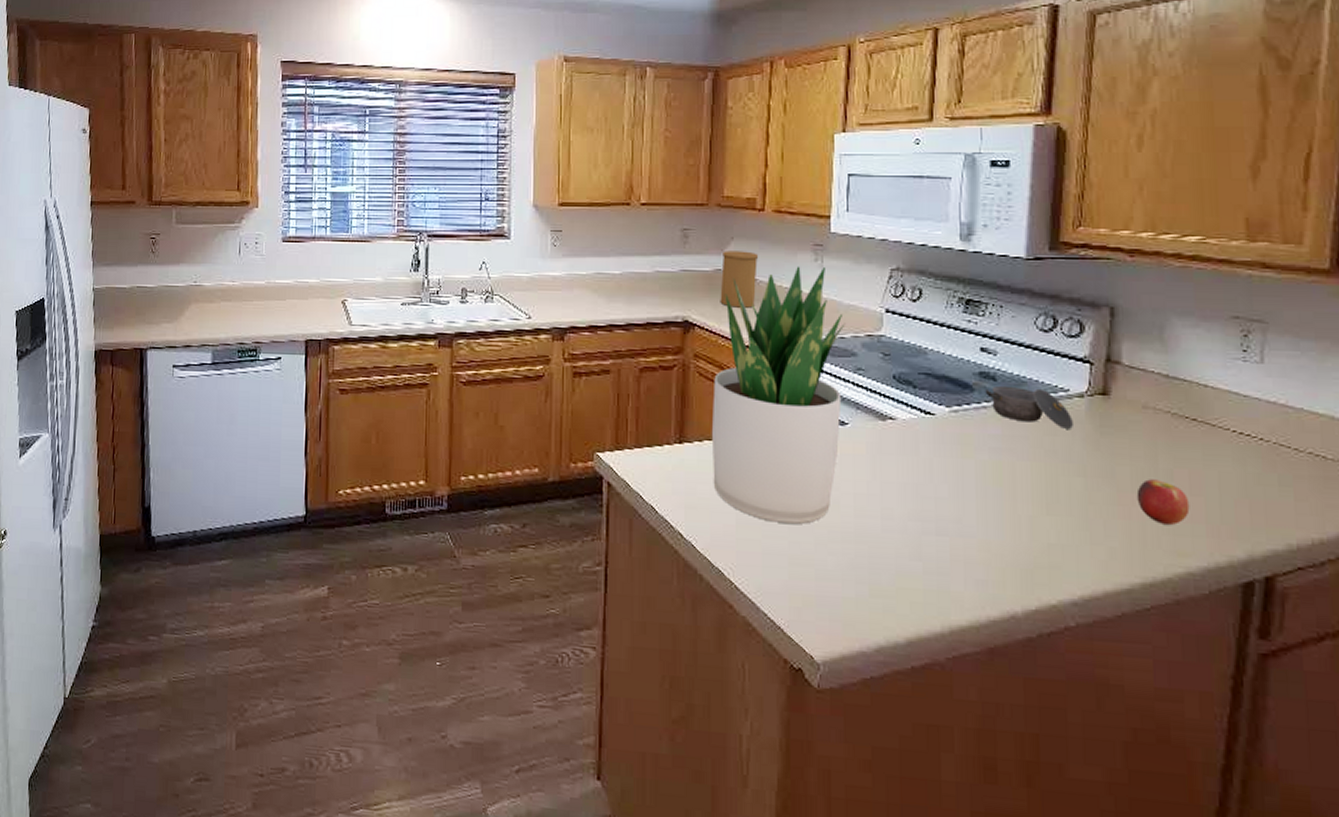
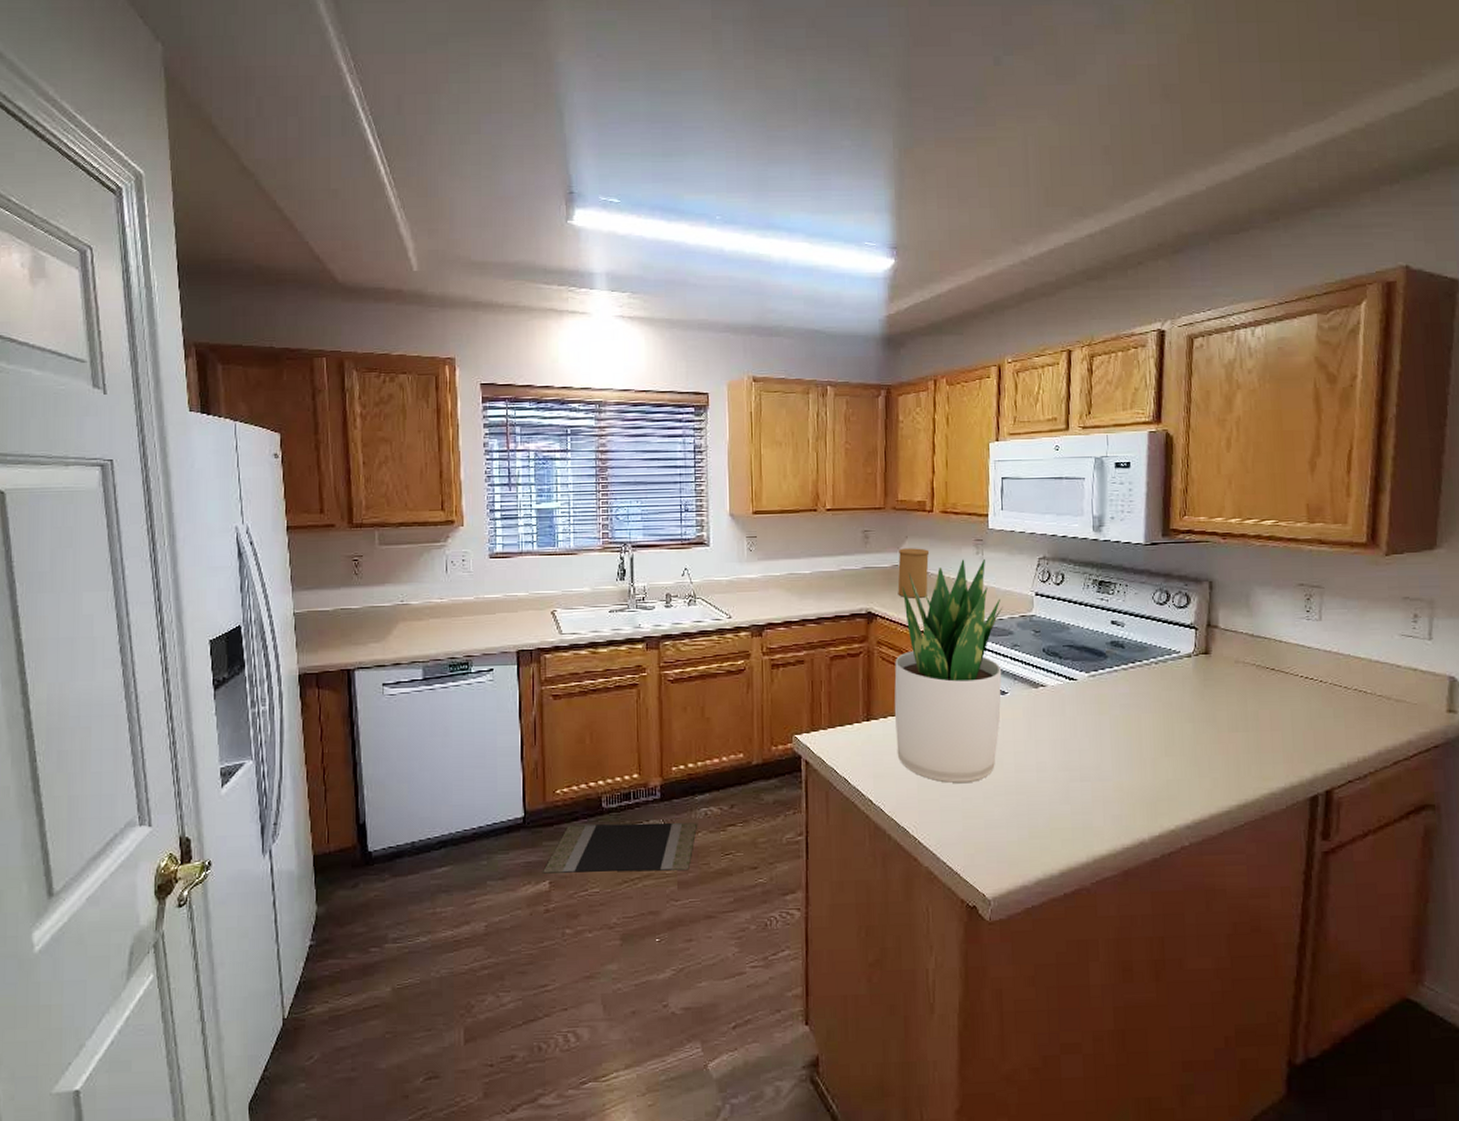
doormat: none [322,530,485,590] -> present [543,822,697,874]
cooking pot: present [985,385,1073,429] -> none [1115,651,1184,684]
fruit: present [1136,479,1190,525] -> none [1232,720,1271,756]

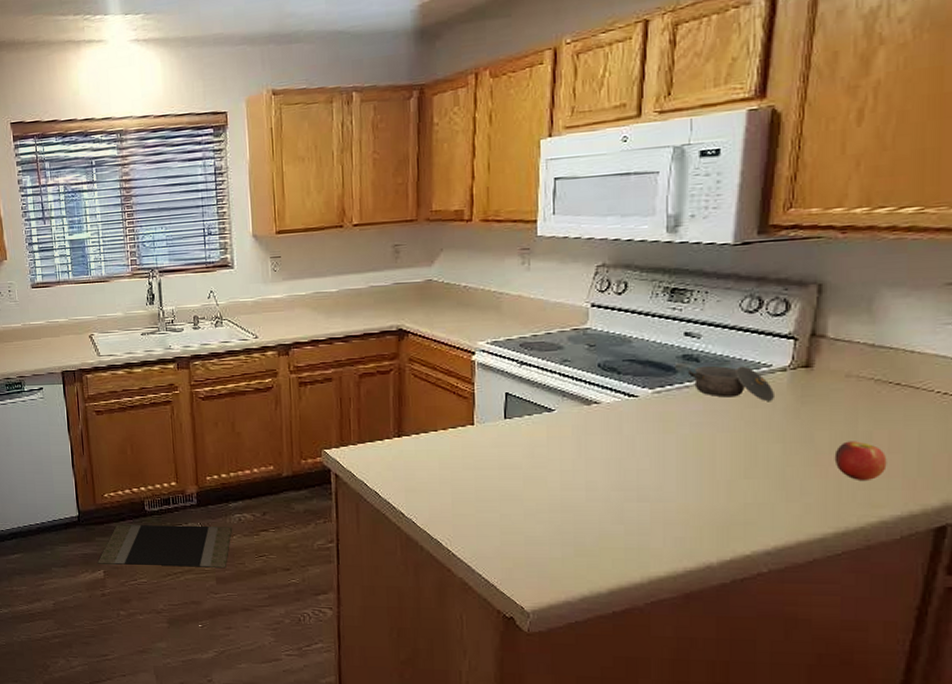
planter: present [894,558,1003,783] -> none [427,268,552,499]
canister: present [897,548,930,598] -> none [431,260,468,314]
cooking pot: none [1115,651,1184,684] -> present [687,365,774,401]
fruit: none [1232,720,1271,756] -> present [834,441,887,480]

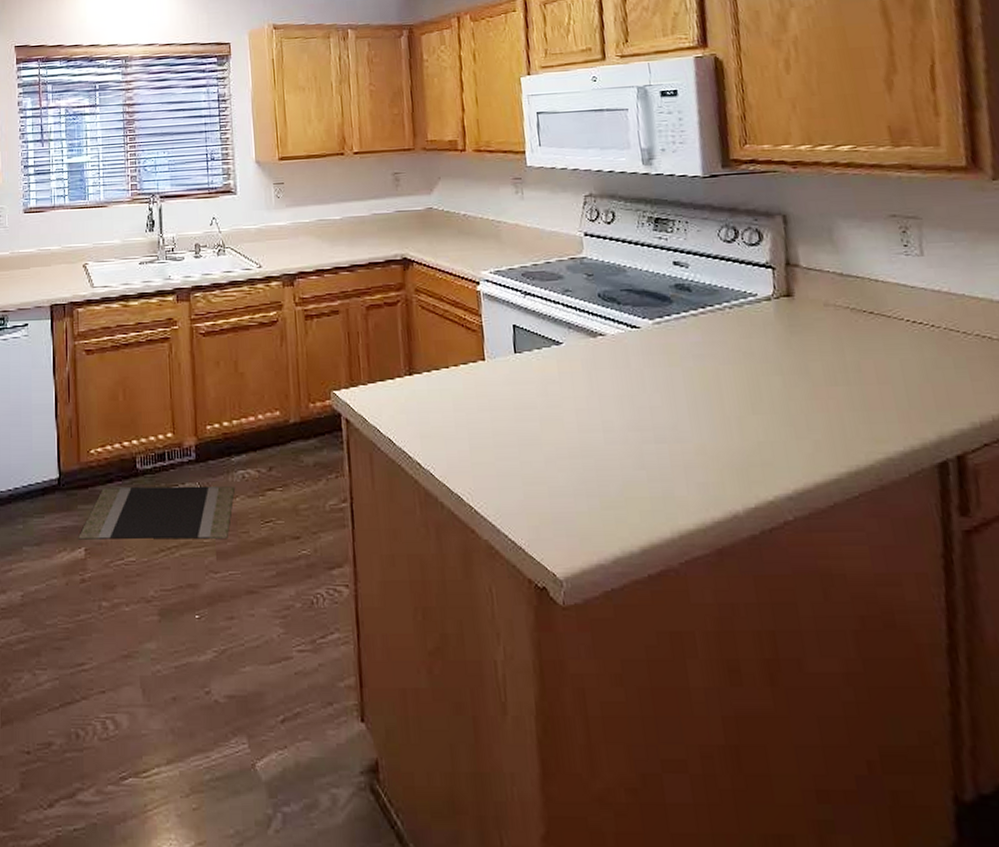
cooking pot: present [687,365,774,401] -> none [682,295,765,331]
fruit: present [834,441,887,480] -> none [830,372,880,414]

